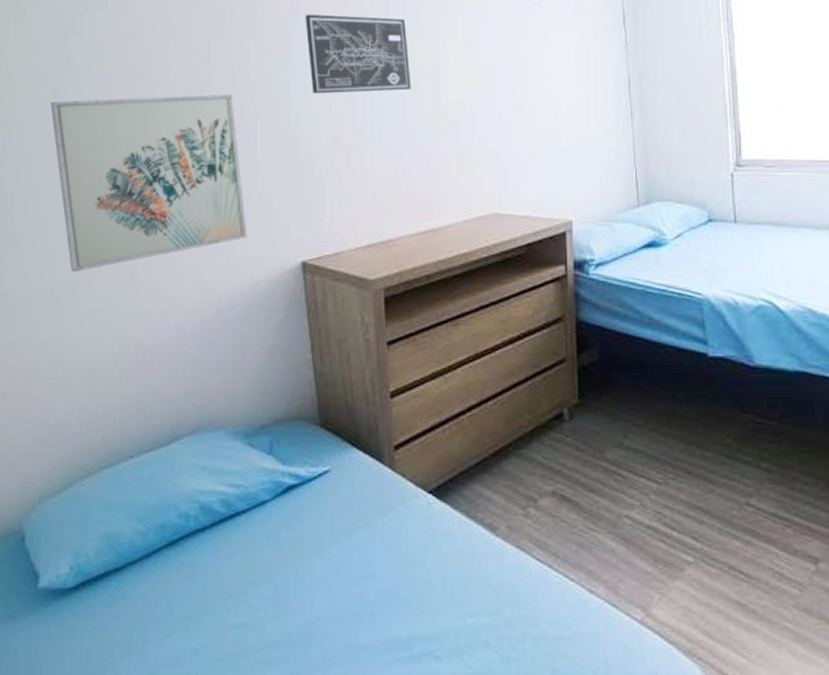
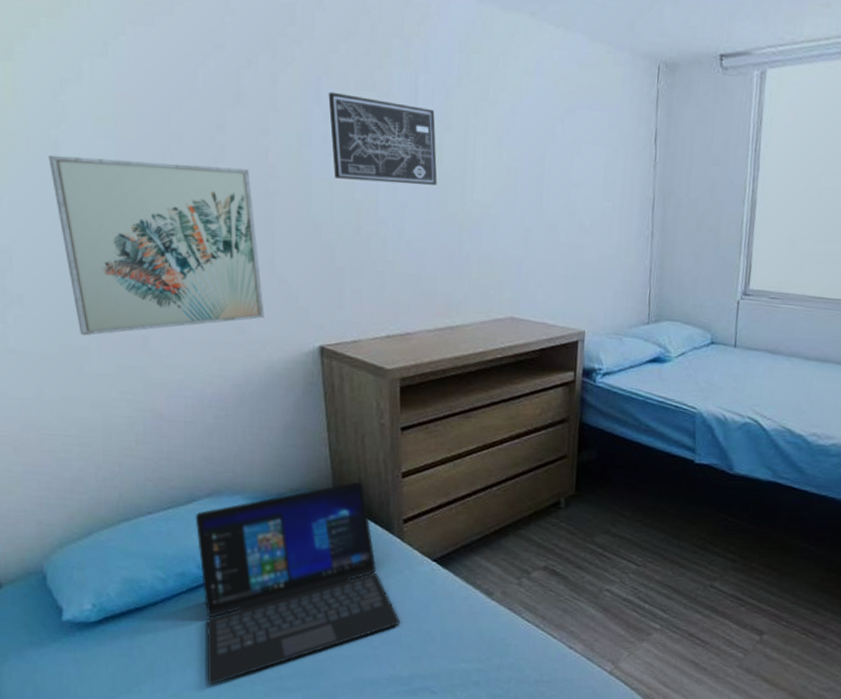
laptop: none [177,405,397,659] -> present [195,481,401,685]

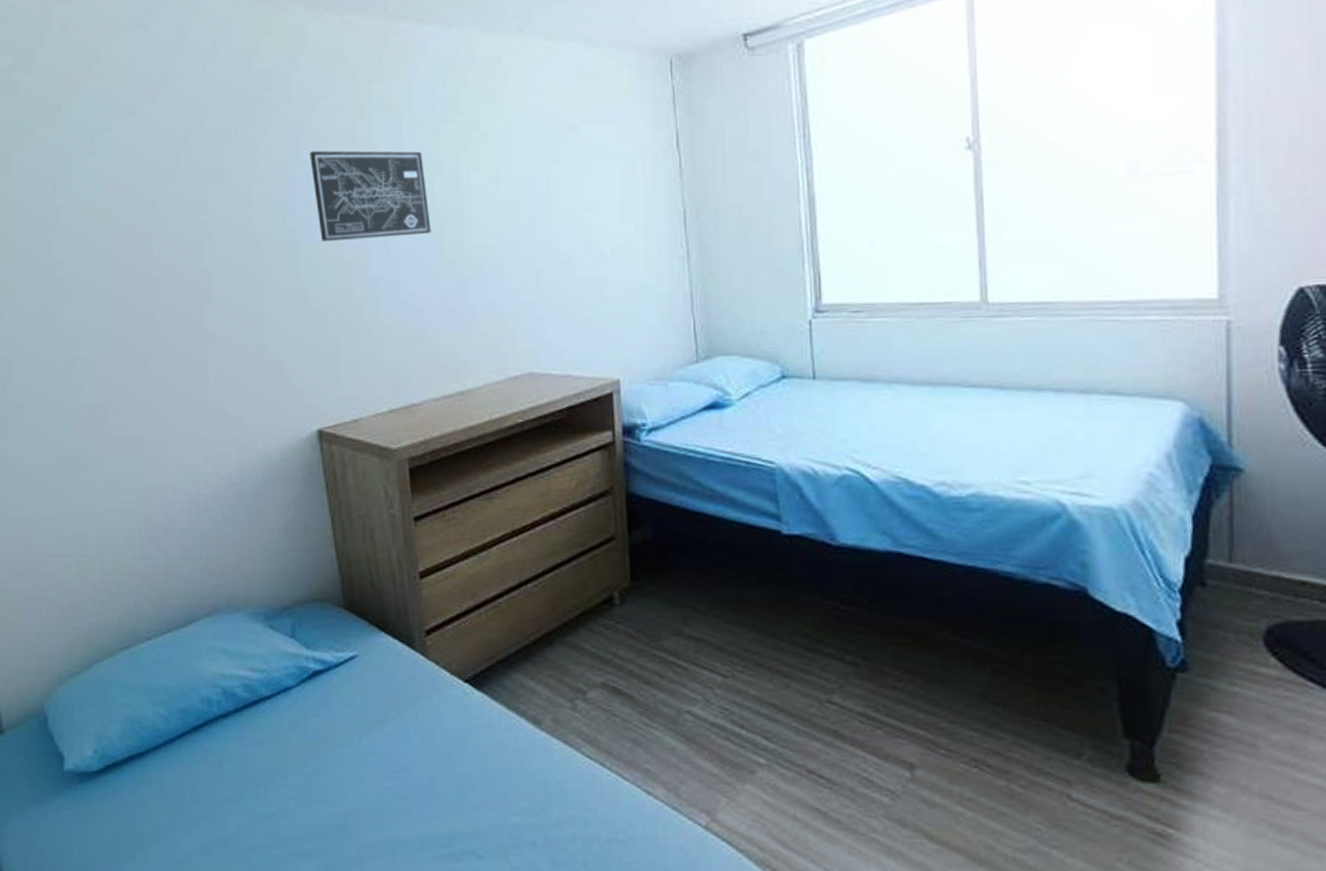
wall art: present [48,155,264,336] -> none [44,245,258,444]
laptop: present [195,481,401,685] -> none [196,586,433,848]

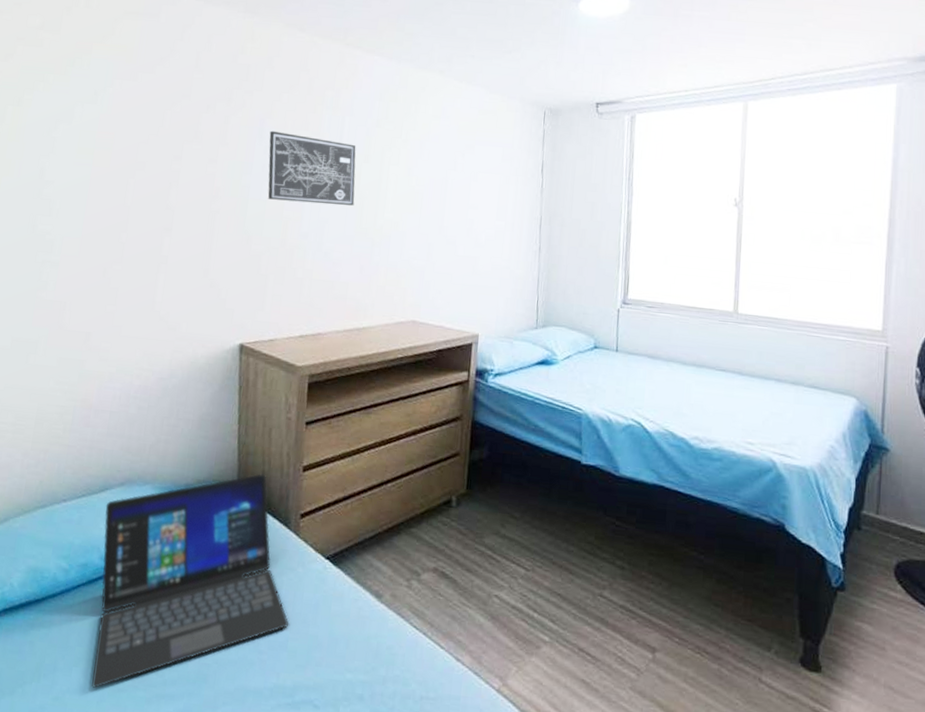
laptop: none [196,586,433,848] -> present [92,474,289,688]

